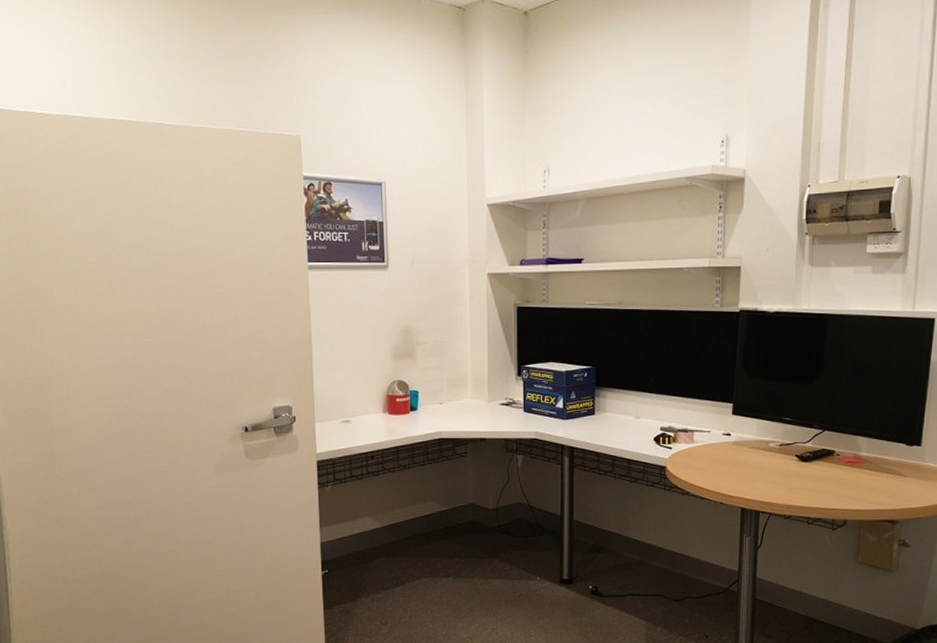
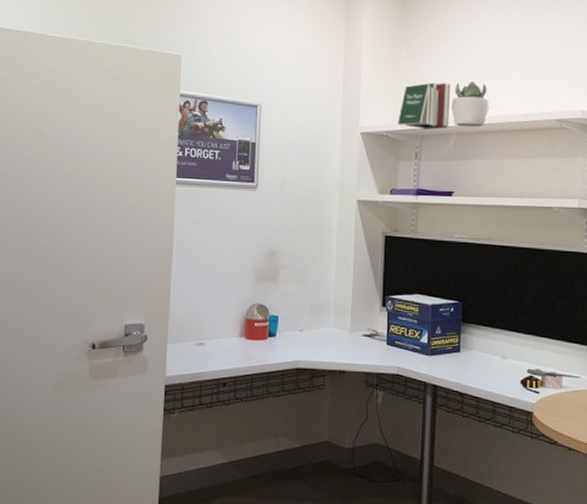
books: none [524,146,576,197] -> present [398,82,450,130]
succulent plant: none [577,142,617,192] -> present [451,81,489,128]

